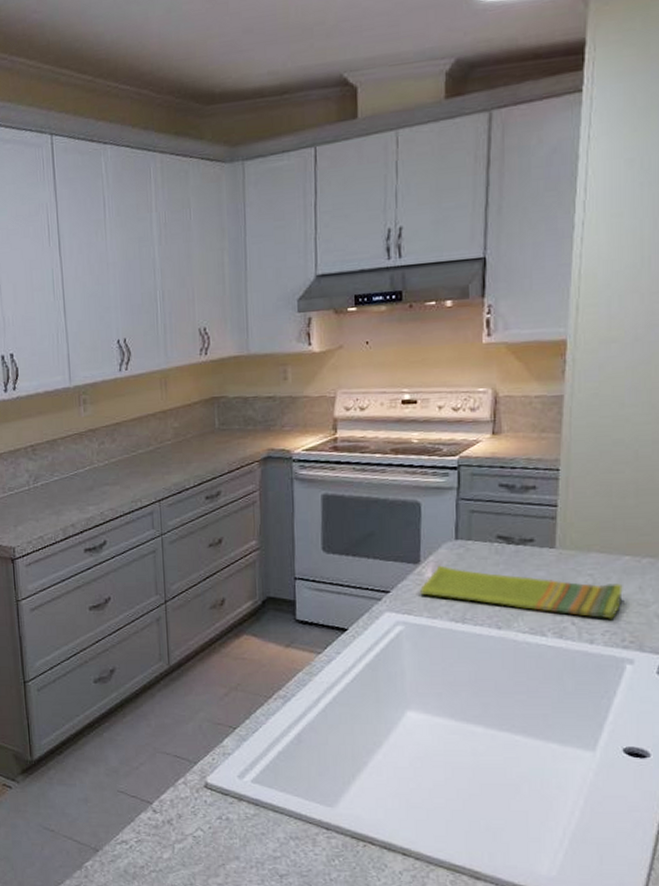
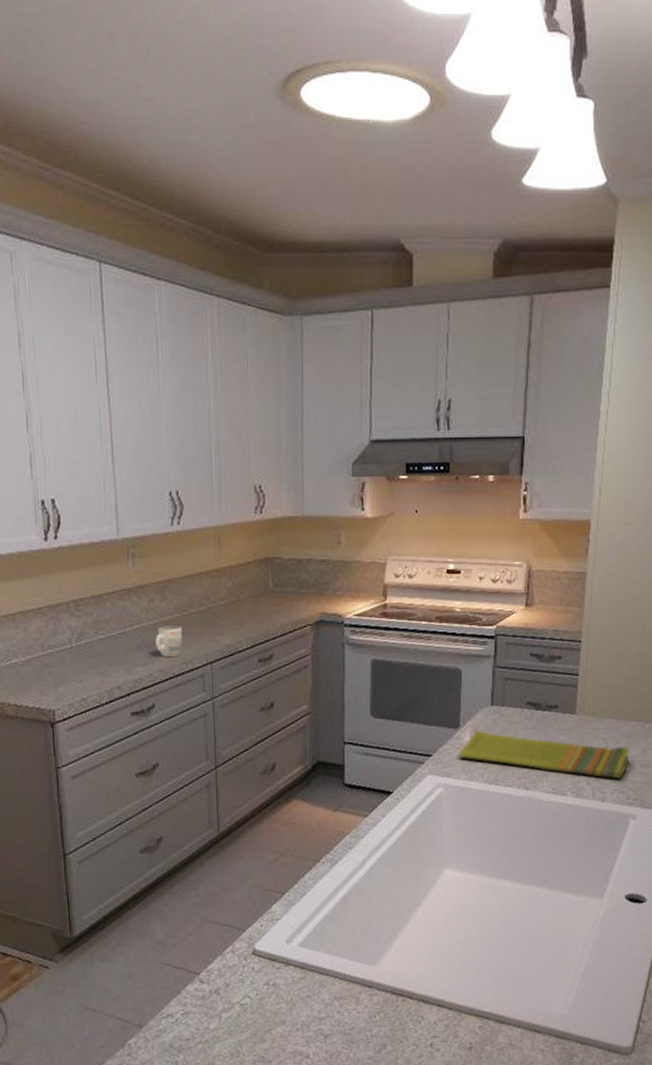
mug: none [106,466,132,497] -> present [155,626,183,658]

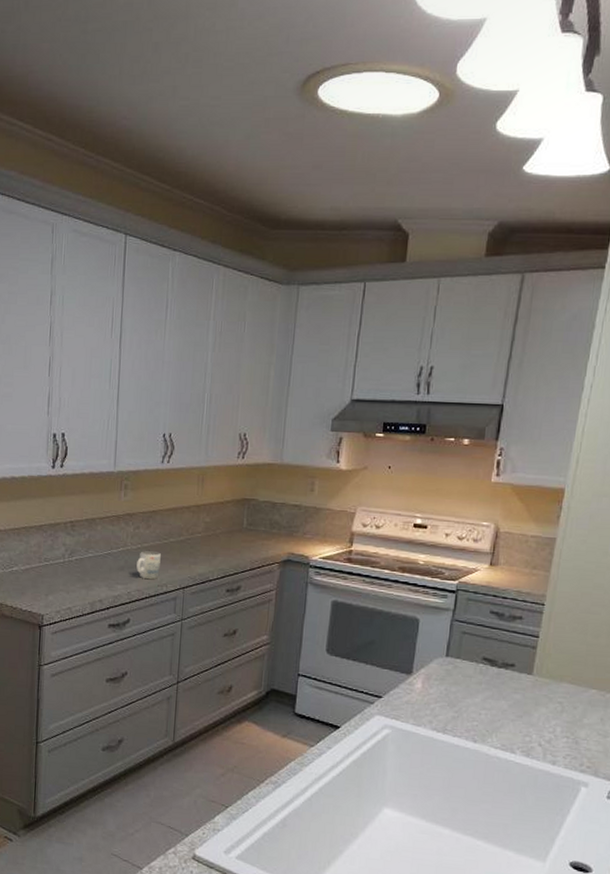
dish towel: present [459,730,630,779] -> none [409,678,587,745]

